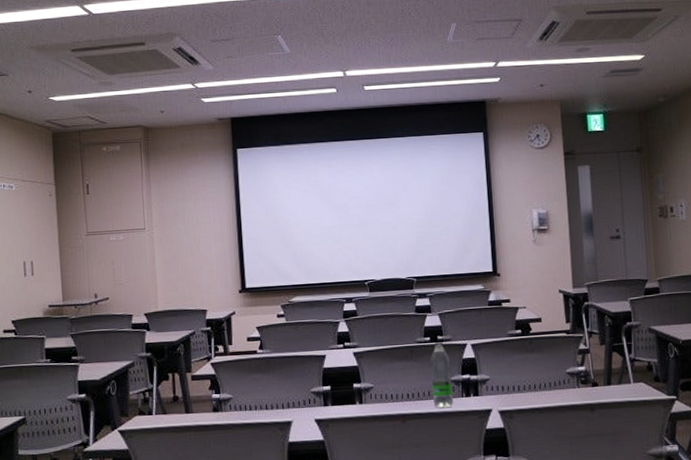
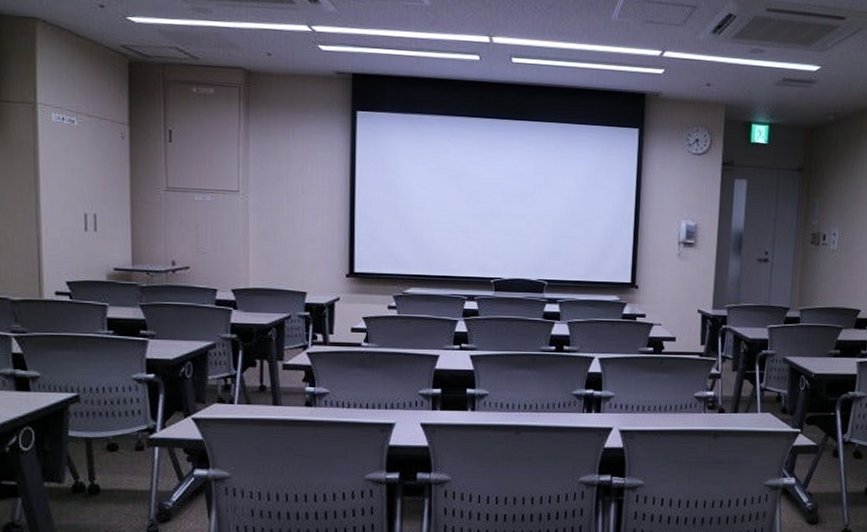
bottle: present [430,342,454,409] -> none [551,353,575,423]

